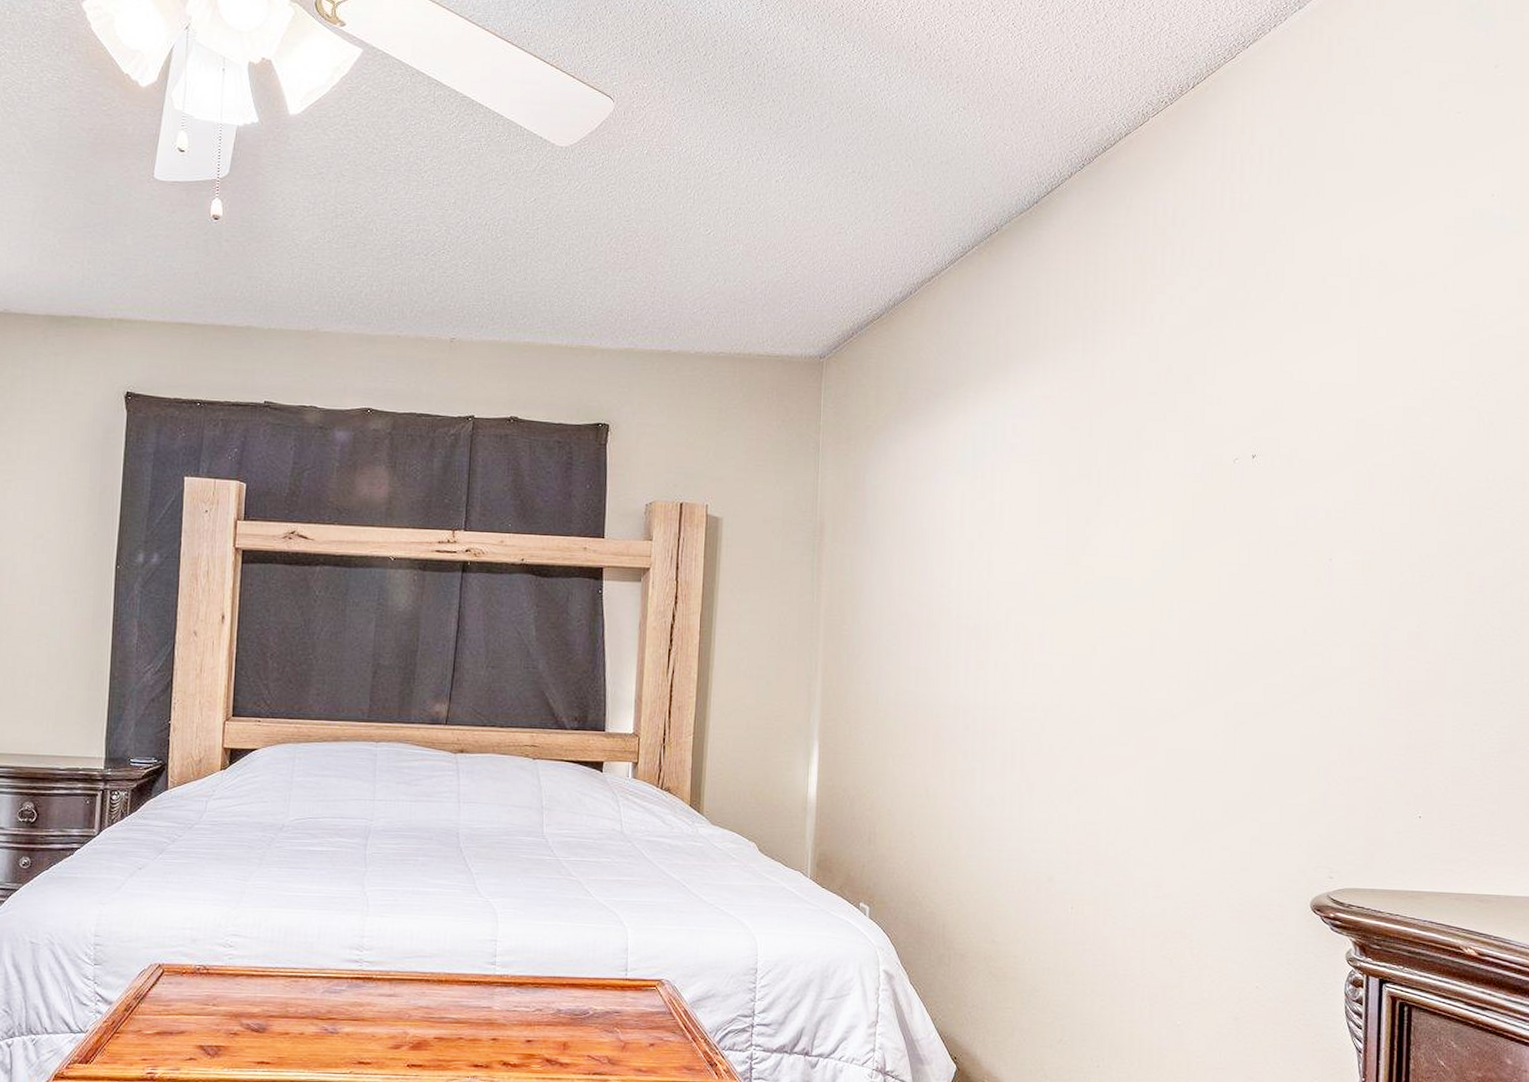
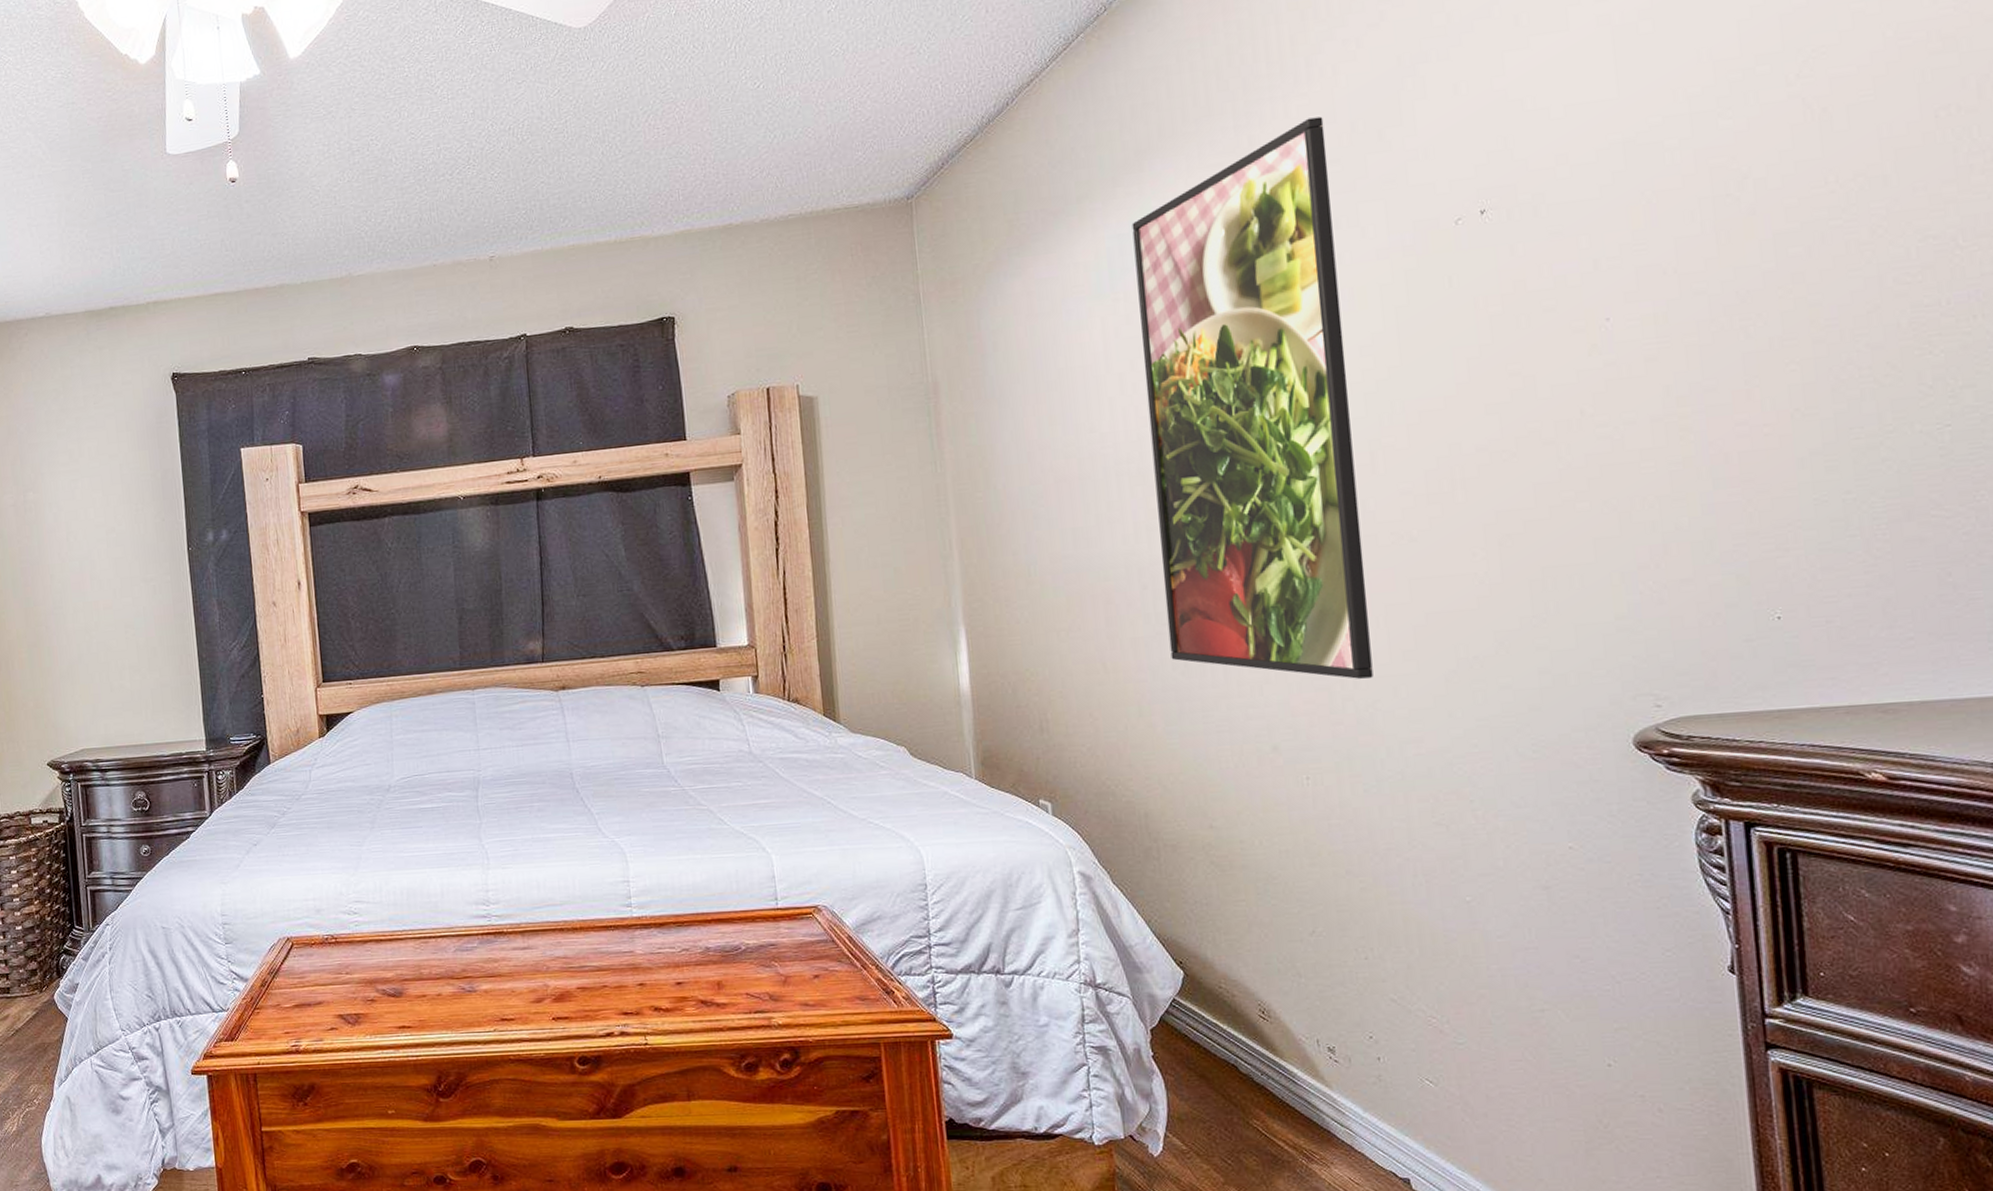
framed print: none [980,354,1149,828] -> present [1132,116,1373,679]

